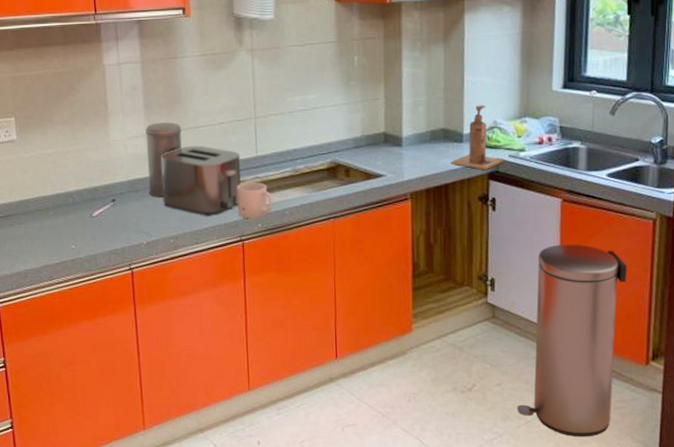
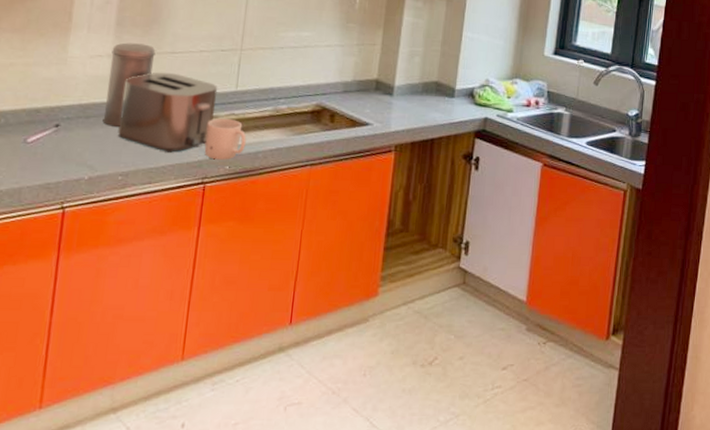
soap dispenser: present [450,105,504,171] -> none [439,61,492,128]
pedal bin: present [516,244,628,437] -> none [476,209,598,418]

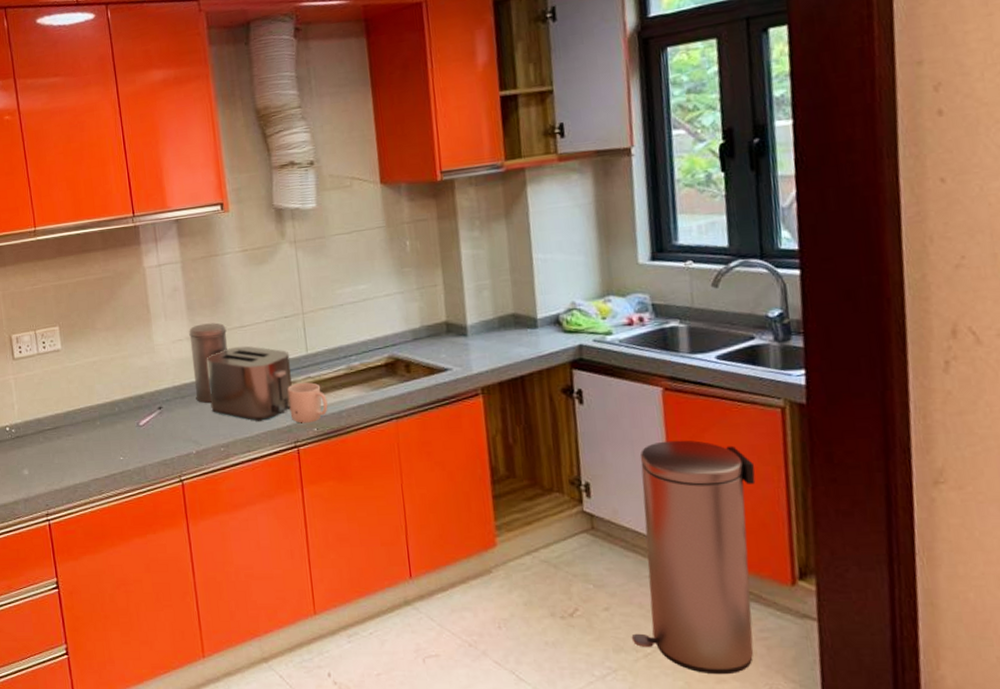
pedal bin: none [476,209,598,418] -> present [631,440,756,675]

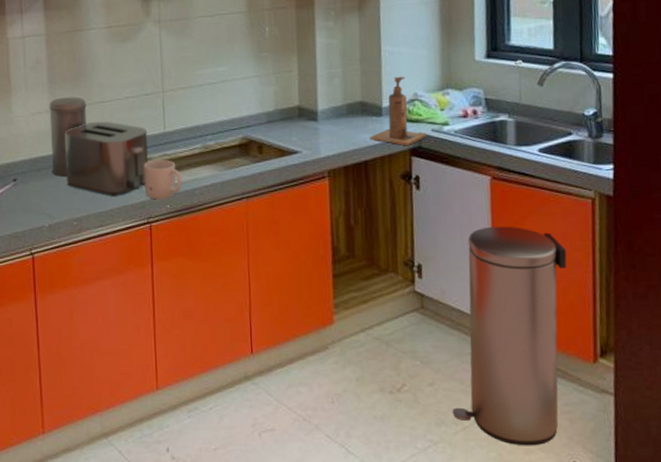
soap dispenser: none [524,284,588,359] -> present [369,76,427,146]

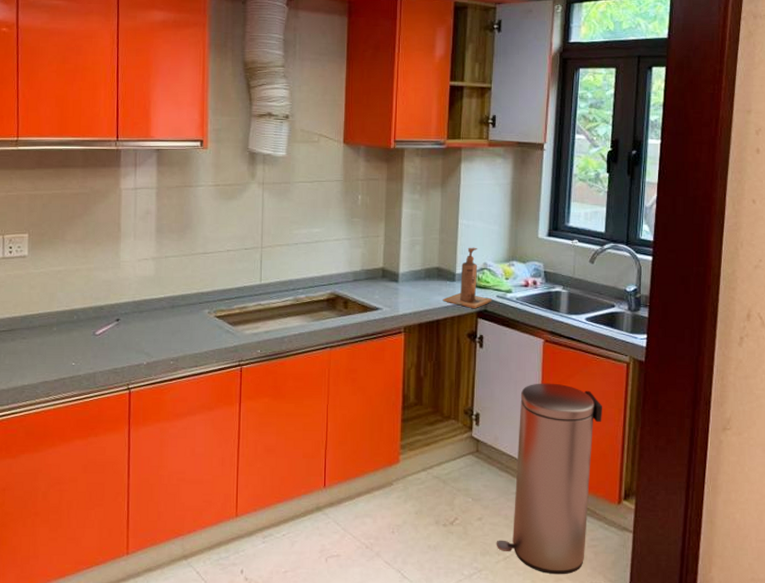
canister: present [49,97,87,177] -> none [153,247,191,320]
toaster: present [64,121,148,196] -> none [166,270,245,340]
mug: present [143,160,182,200] -> none [238,309,273,345]

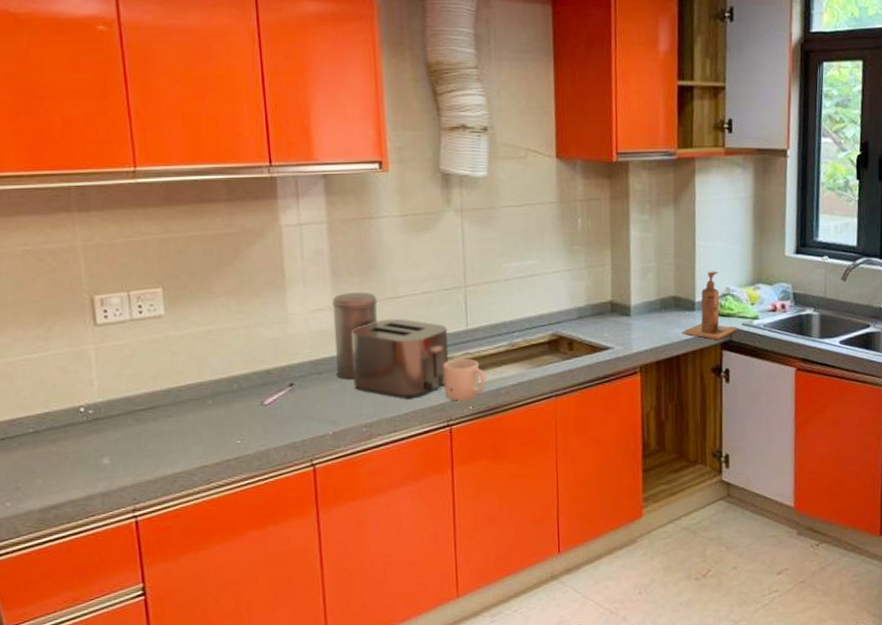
canister: none [153,247,191,320] -> present [332,292,378,380]
toaster: none [166,270,245,340] -> present [351,318,449,399]
mug: none [238,309,273,345] -> present [443,359,486,401]
pedal bin: present [496,383,603,575] -> none [753,414,861,617]

